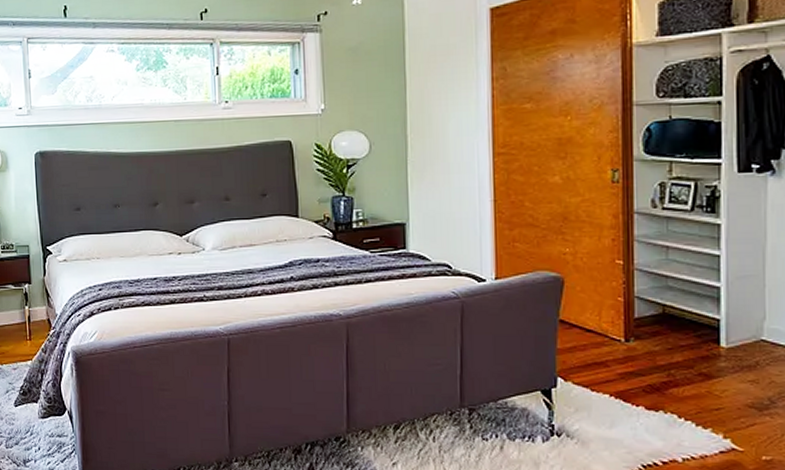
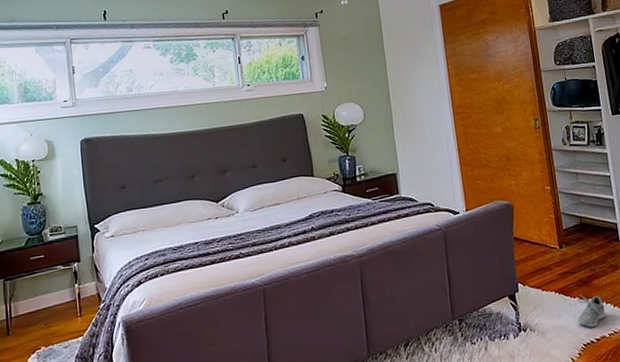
shoe: none [638,404,682,447] -> present [577,295,606,328]

